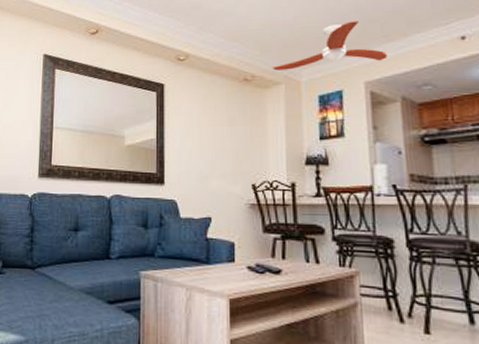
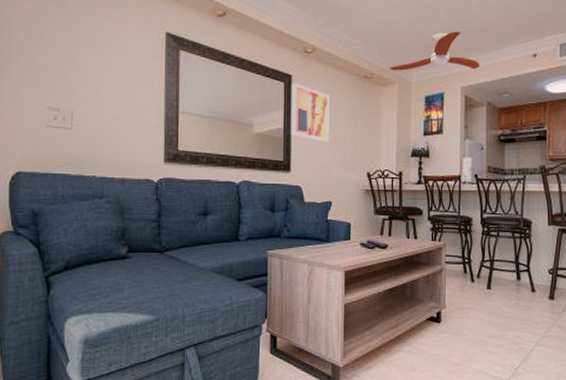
wall art: none [163,91,206,152] -> present [290,83,330,142]

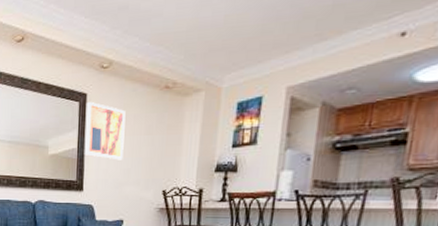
ceiling fan: present [389,31,480,71] -> none [194,18,317,77]

